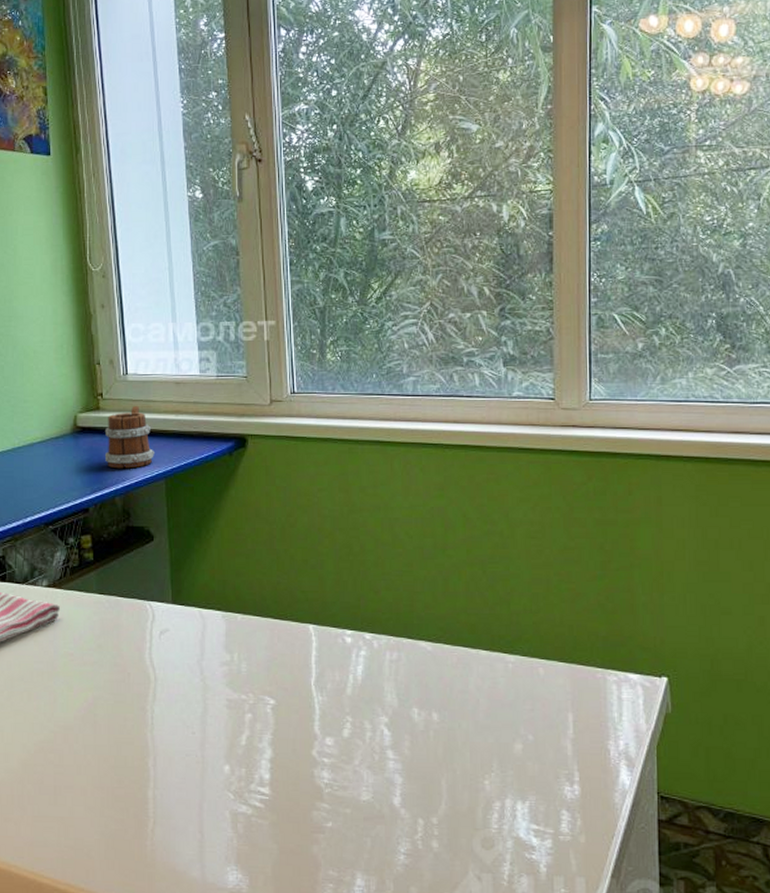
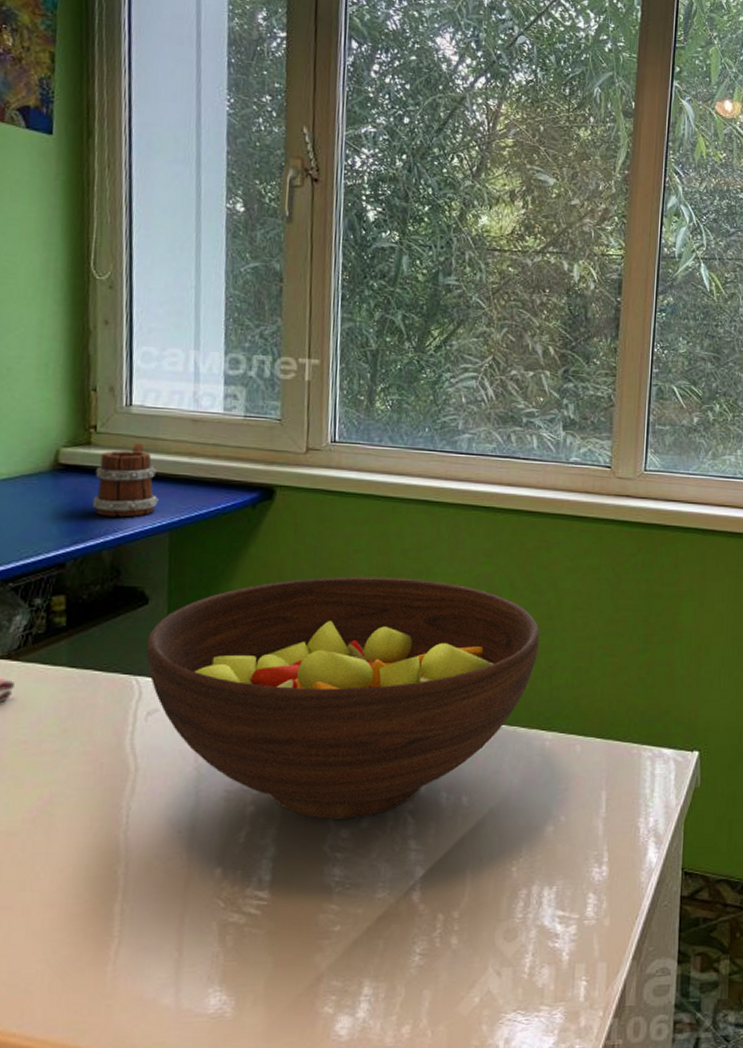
fruit bowl: none [155,512,495,728] -> present [146,576,540,819]

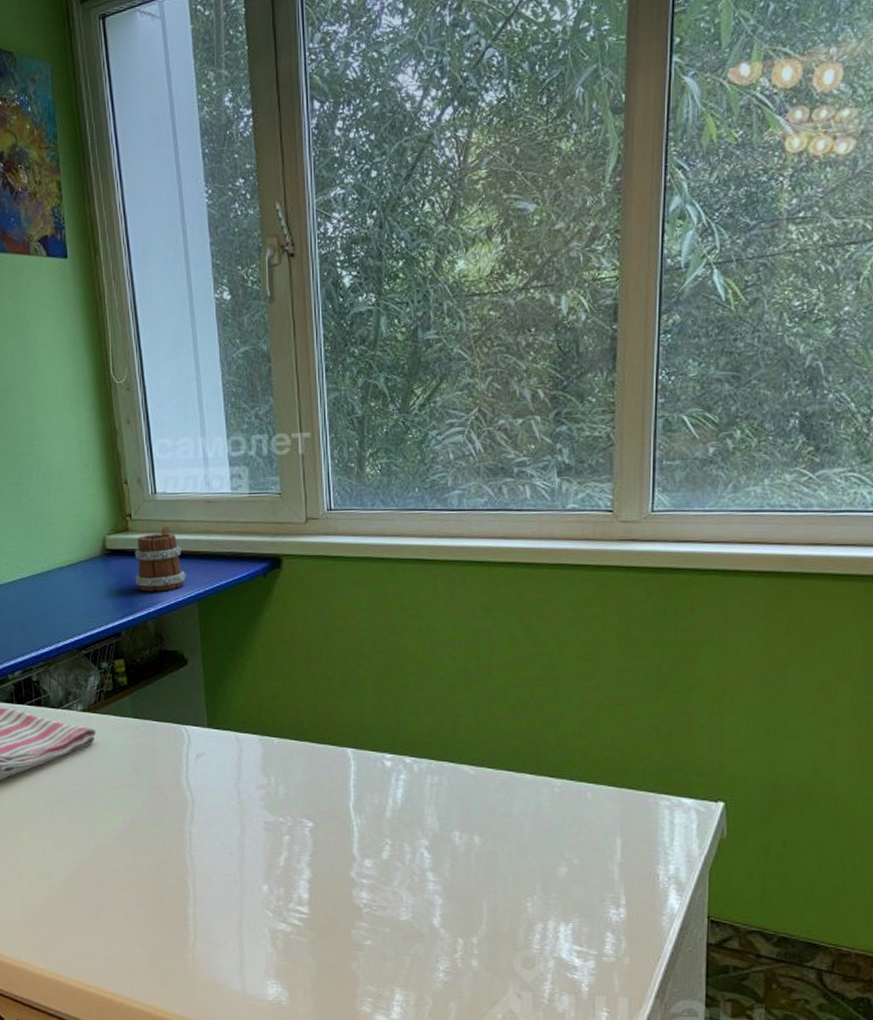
fruit bowl: present [146,576,540,819] -> none [190,634,543,851]

